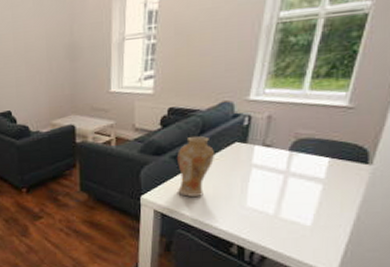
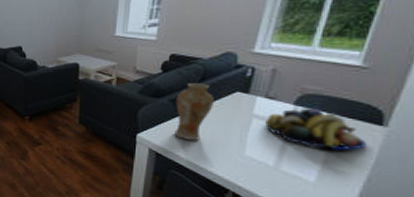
fruit bowl: none [264,152,355,193] -> present [265,108,366,151]

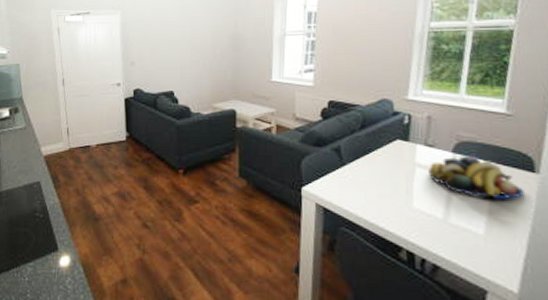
vase: present [174,82,214,140] -> none [339,130,376,192]

